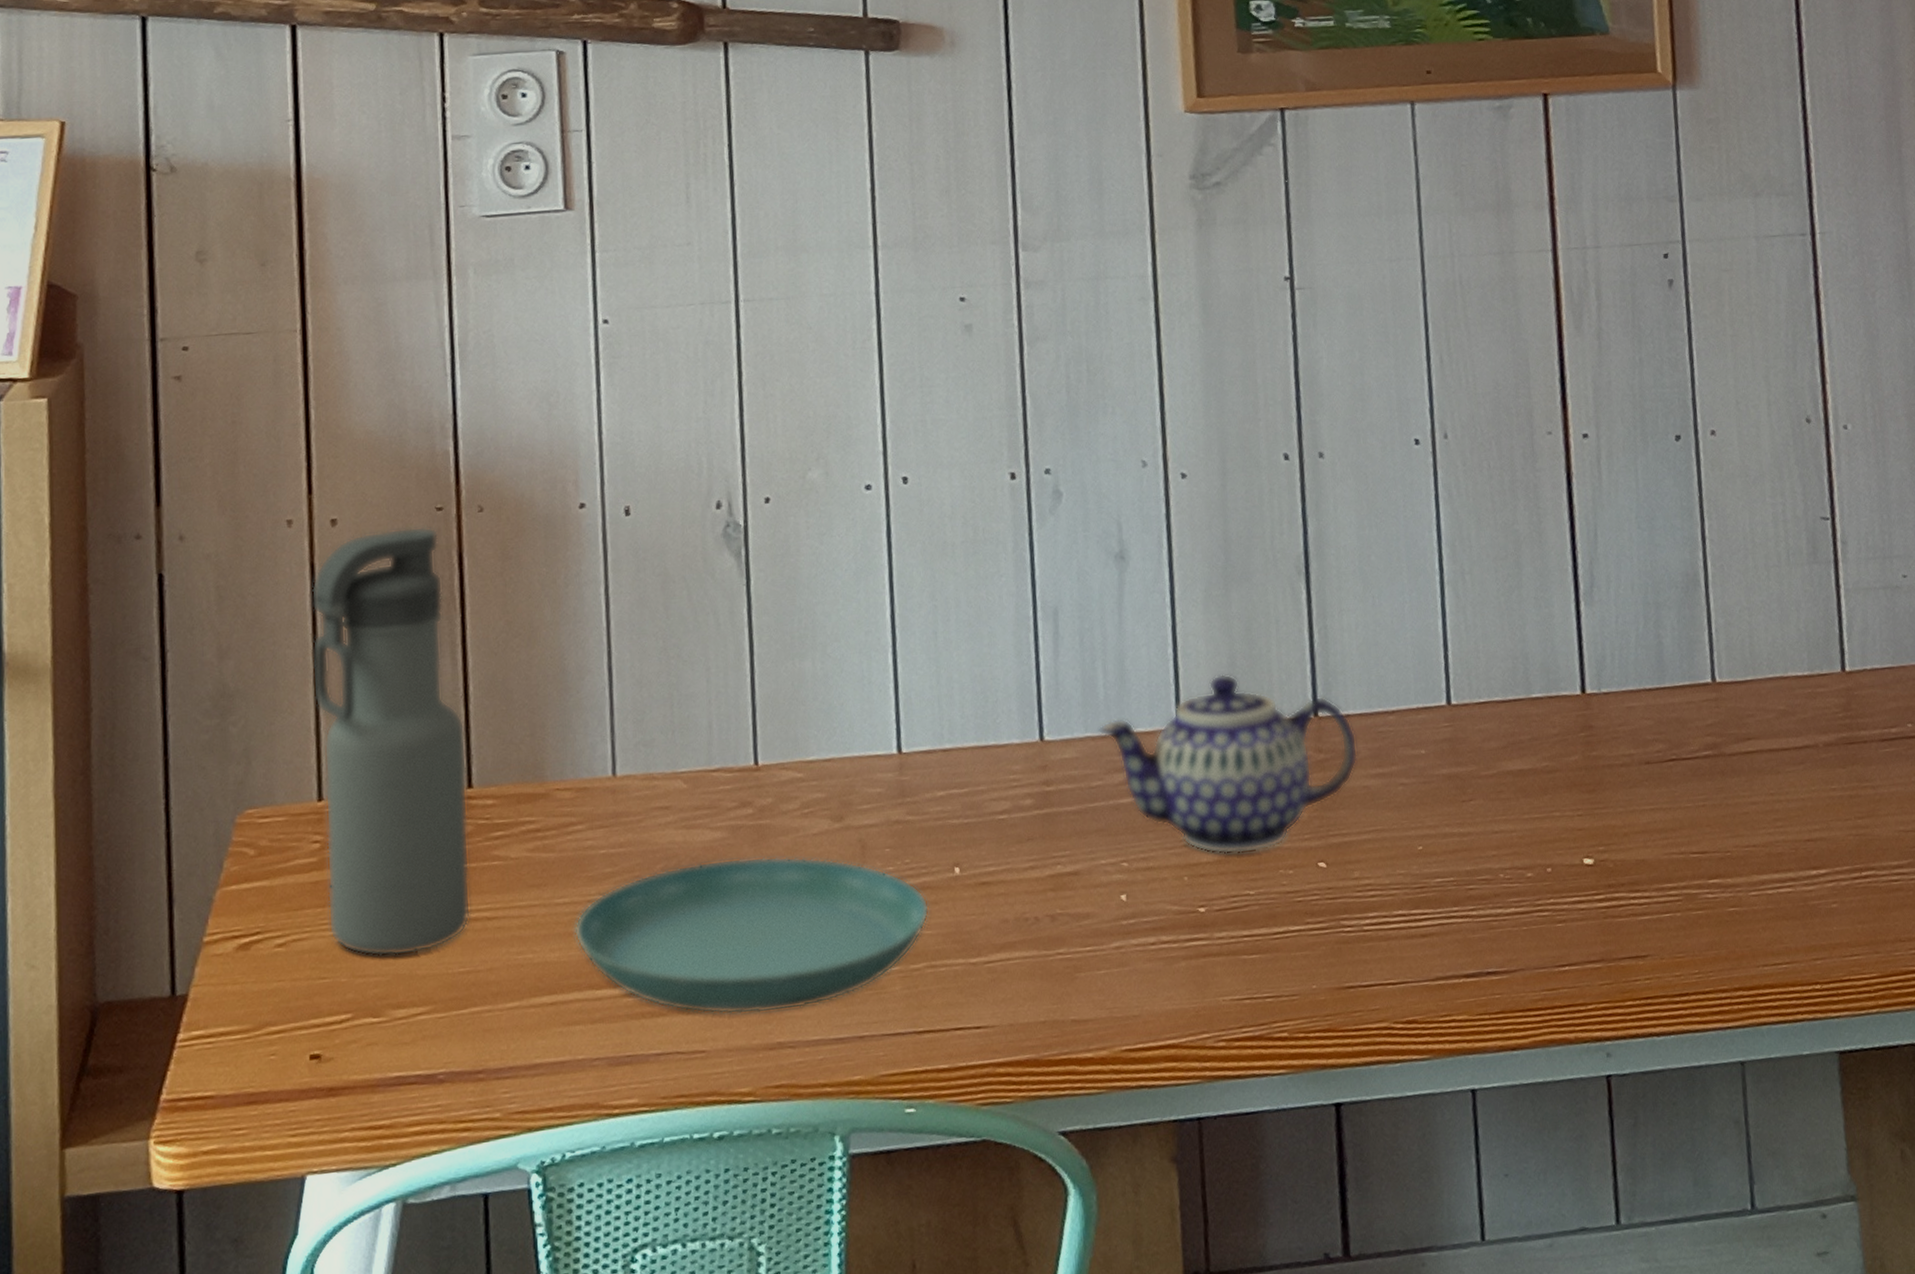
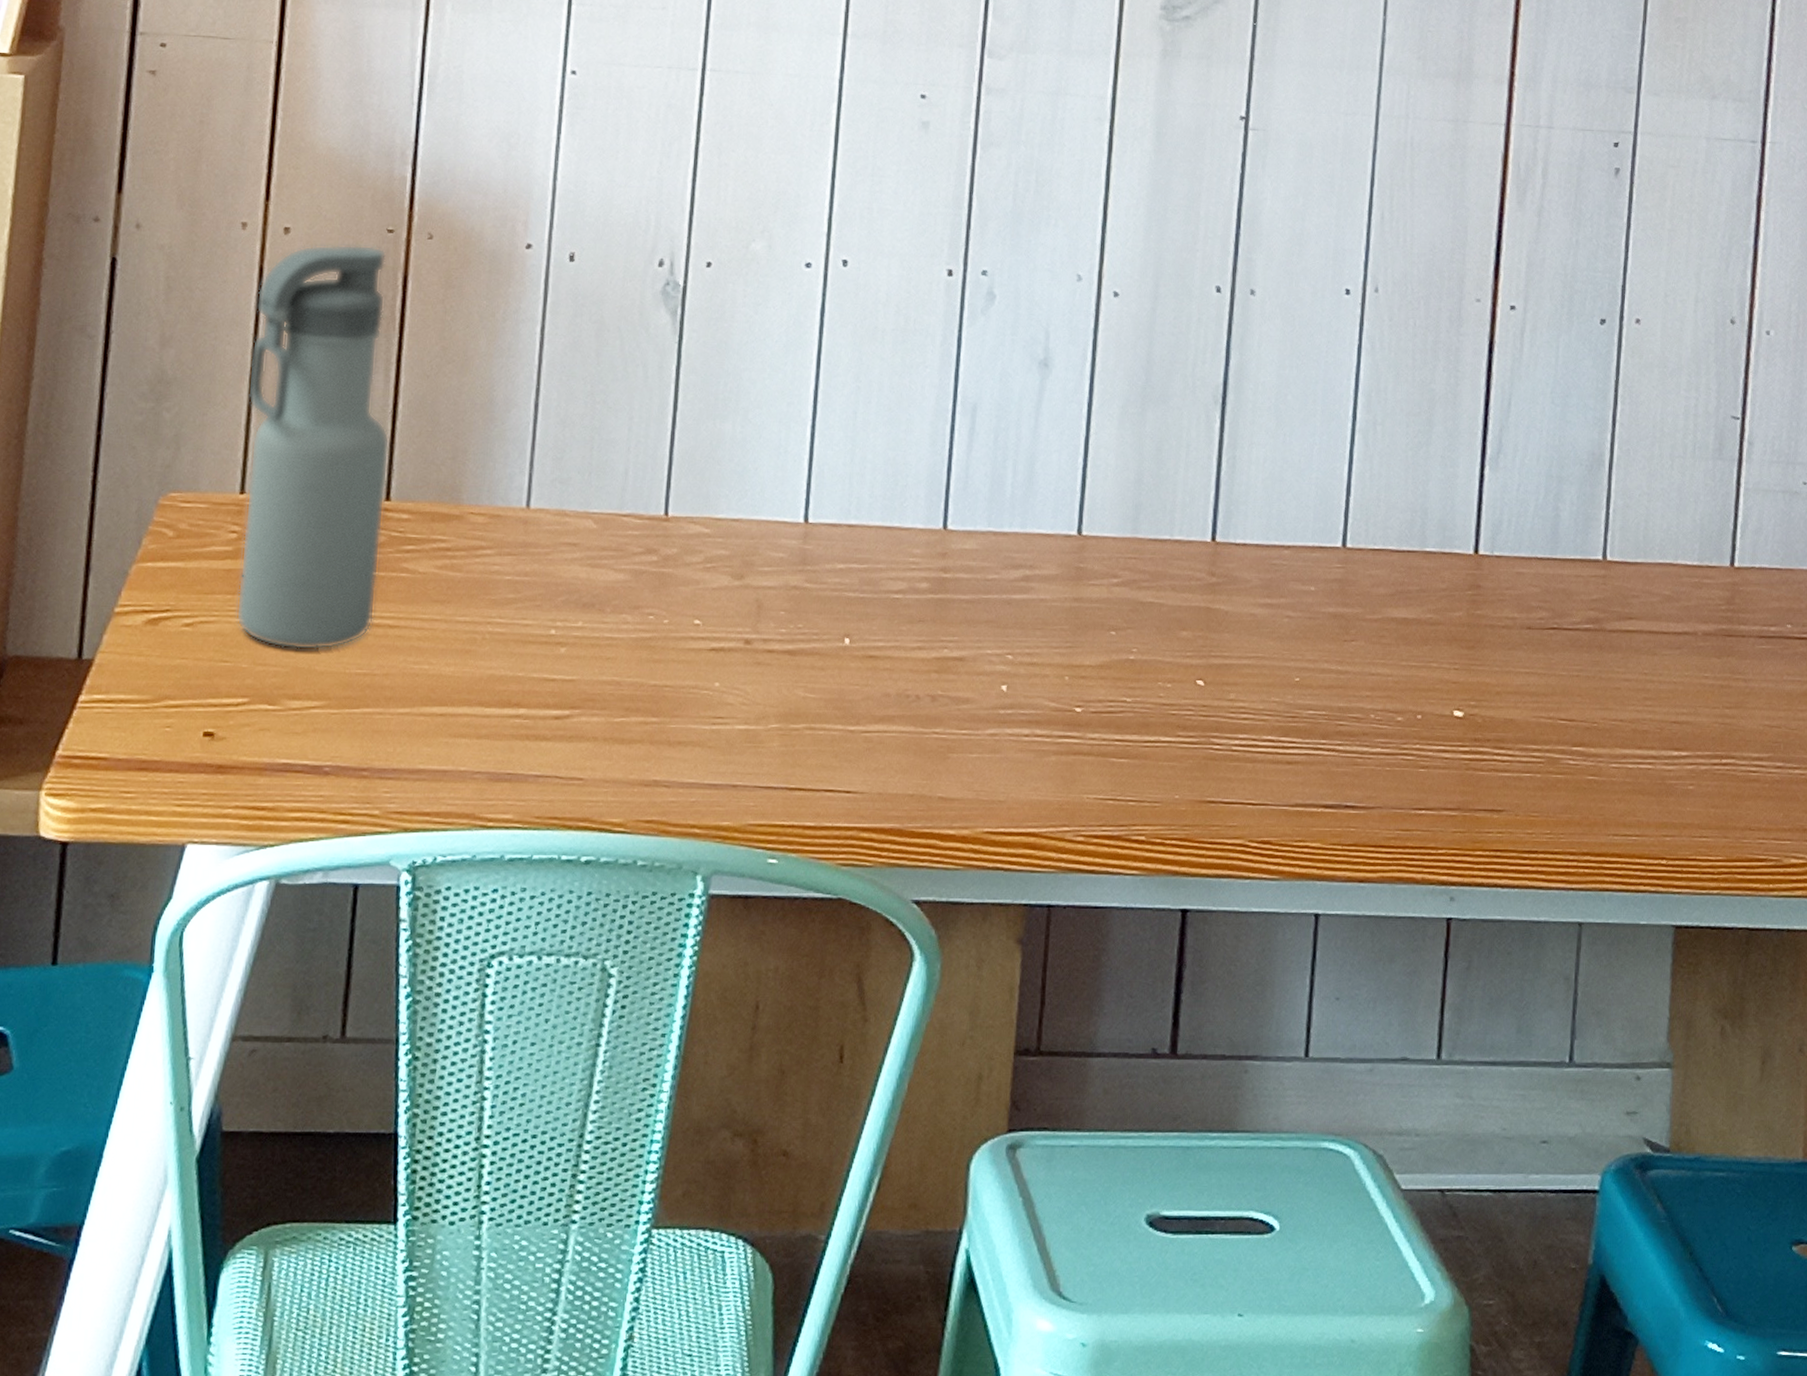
saucer: present [574,856,929,1015] -> none [471,600,815,751]
teapot: present [1097,674,1358,855] -> none [1000,489,1250,662]

